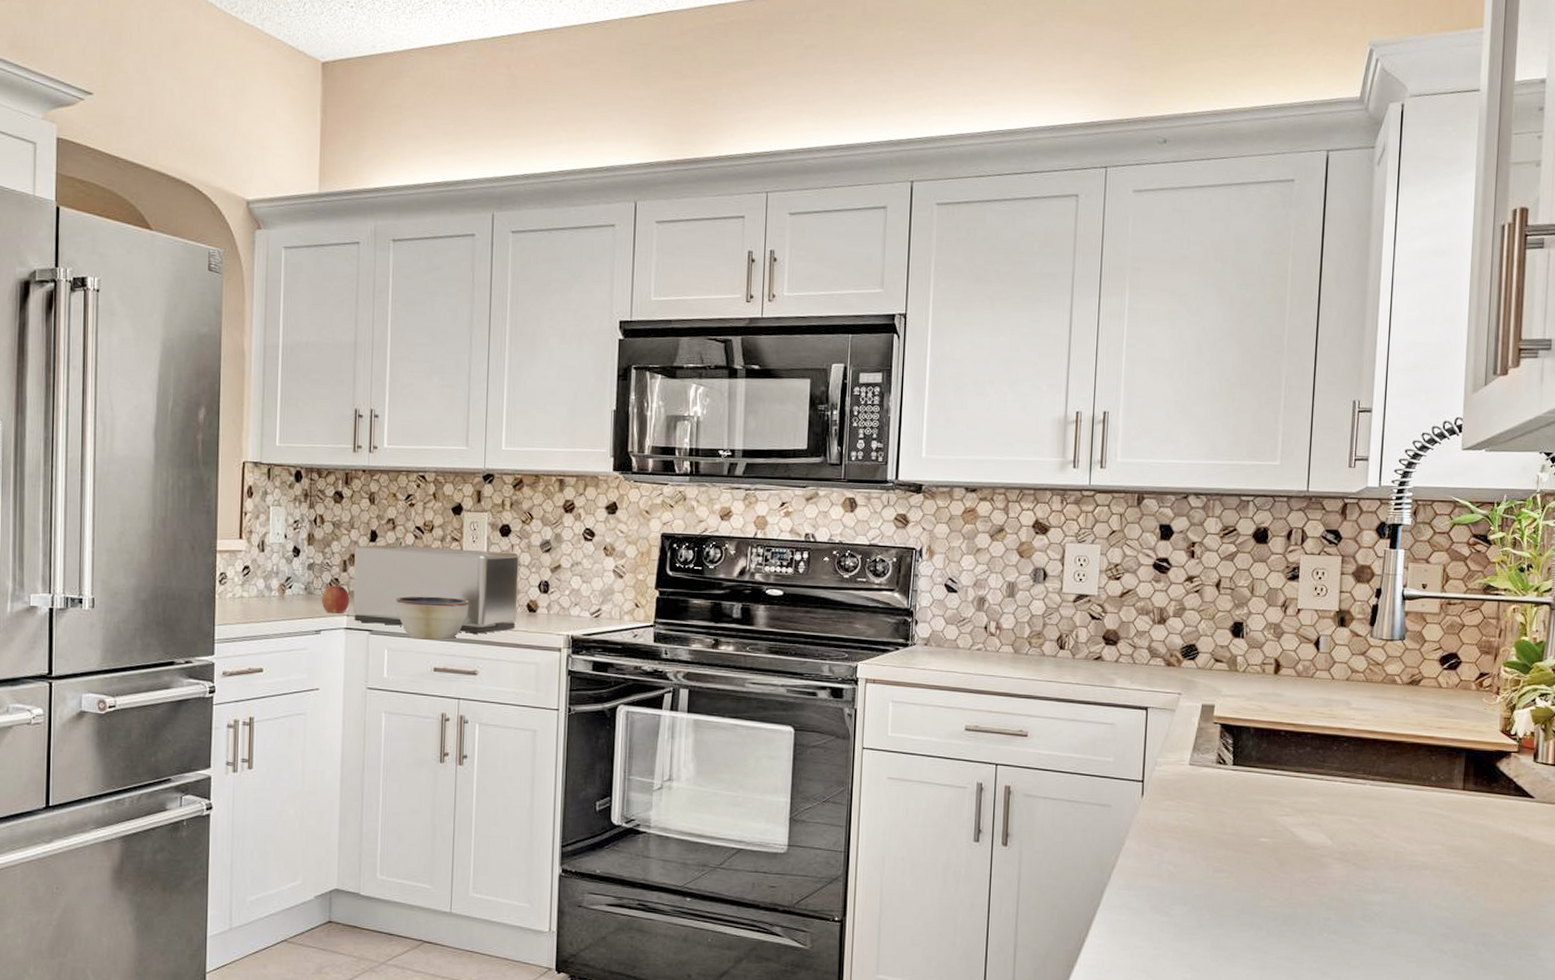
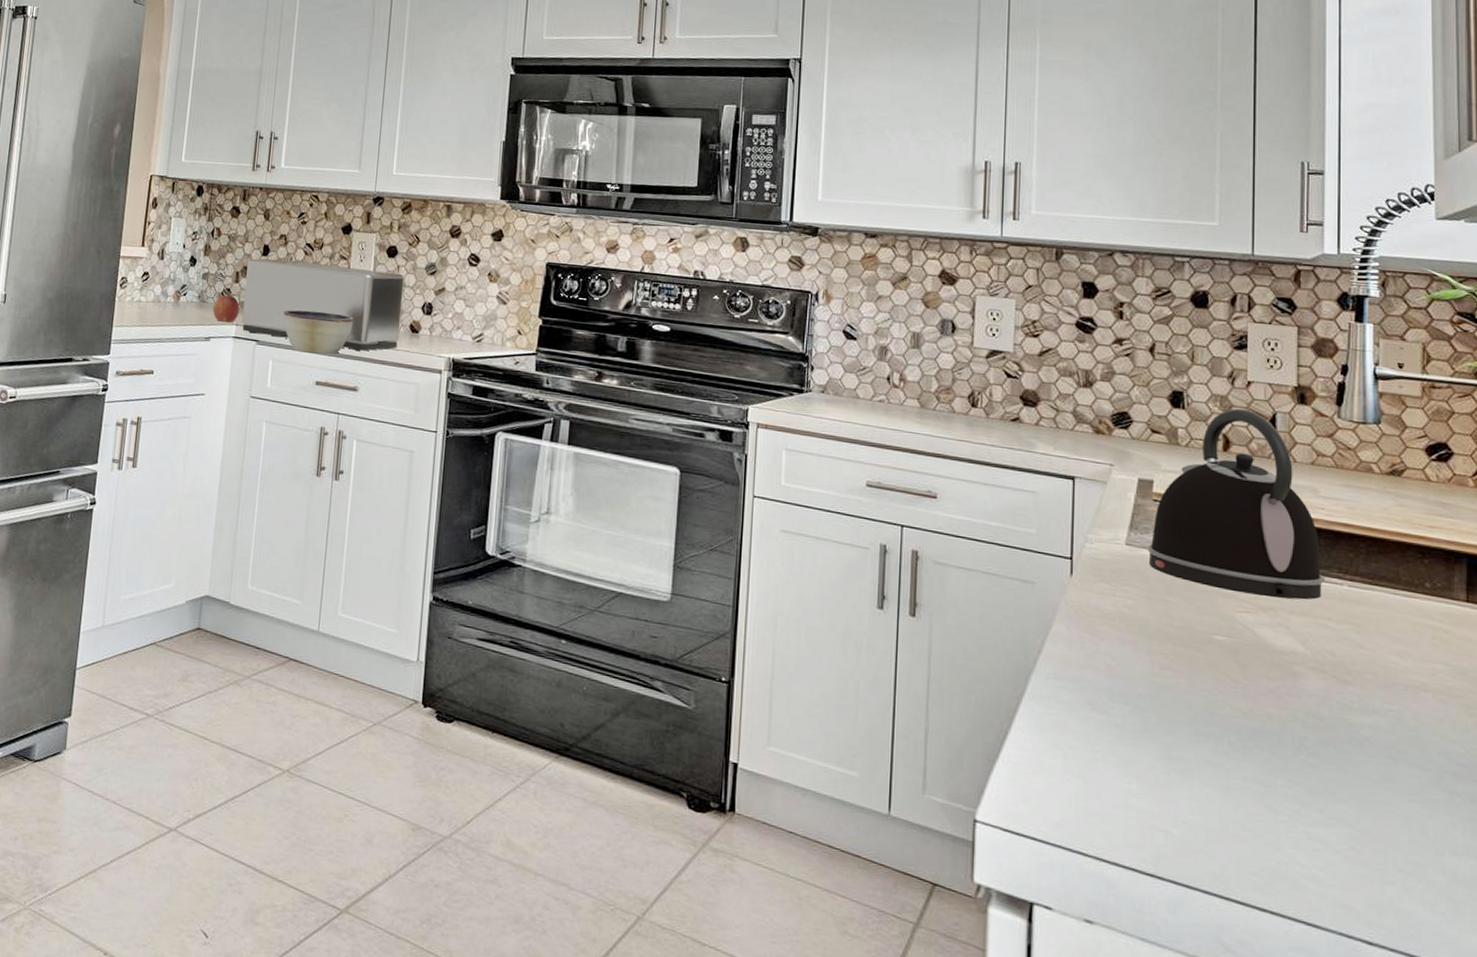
kettle: none [1207,634,1352,800] -> present [1147,408,1325,600]

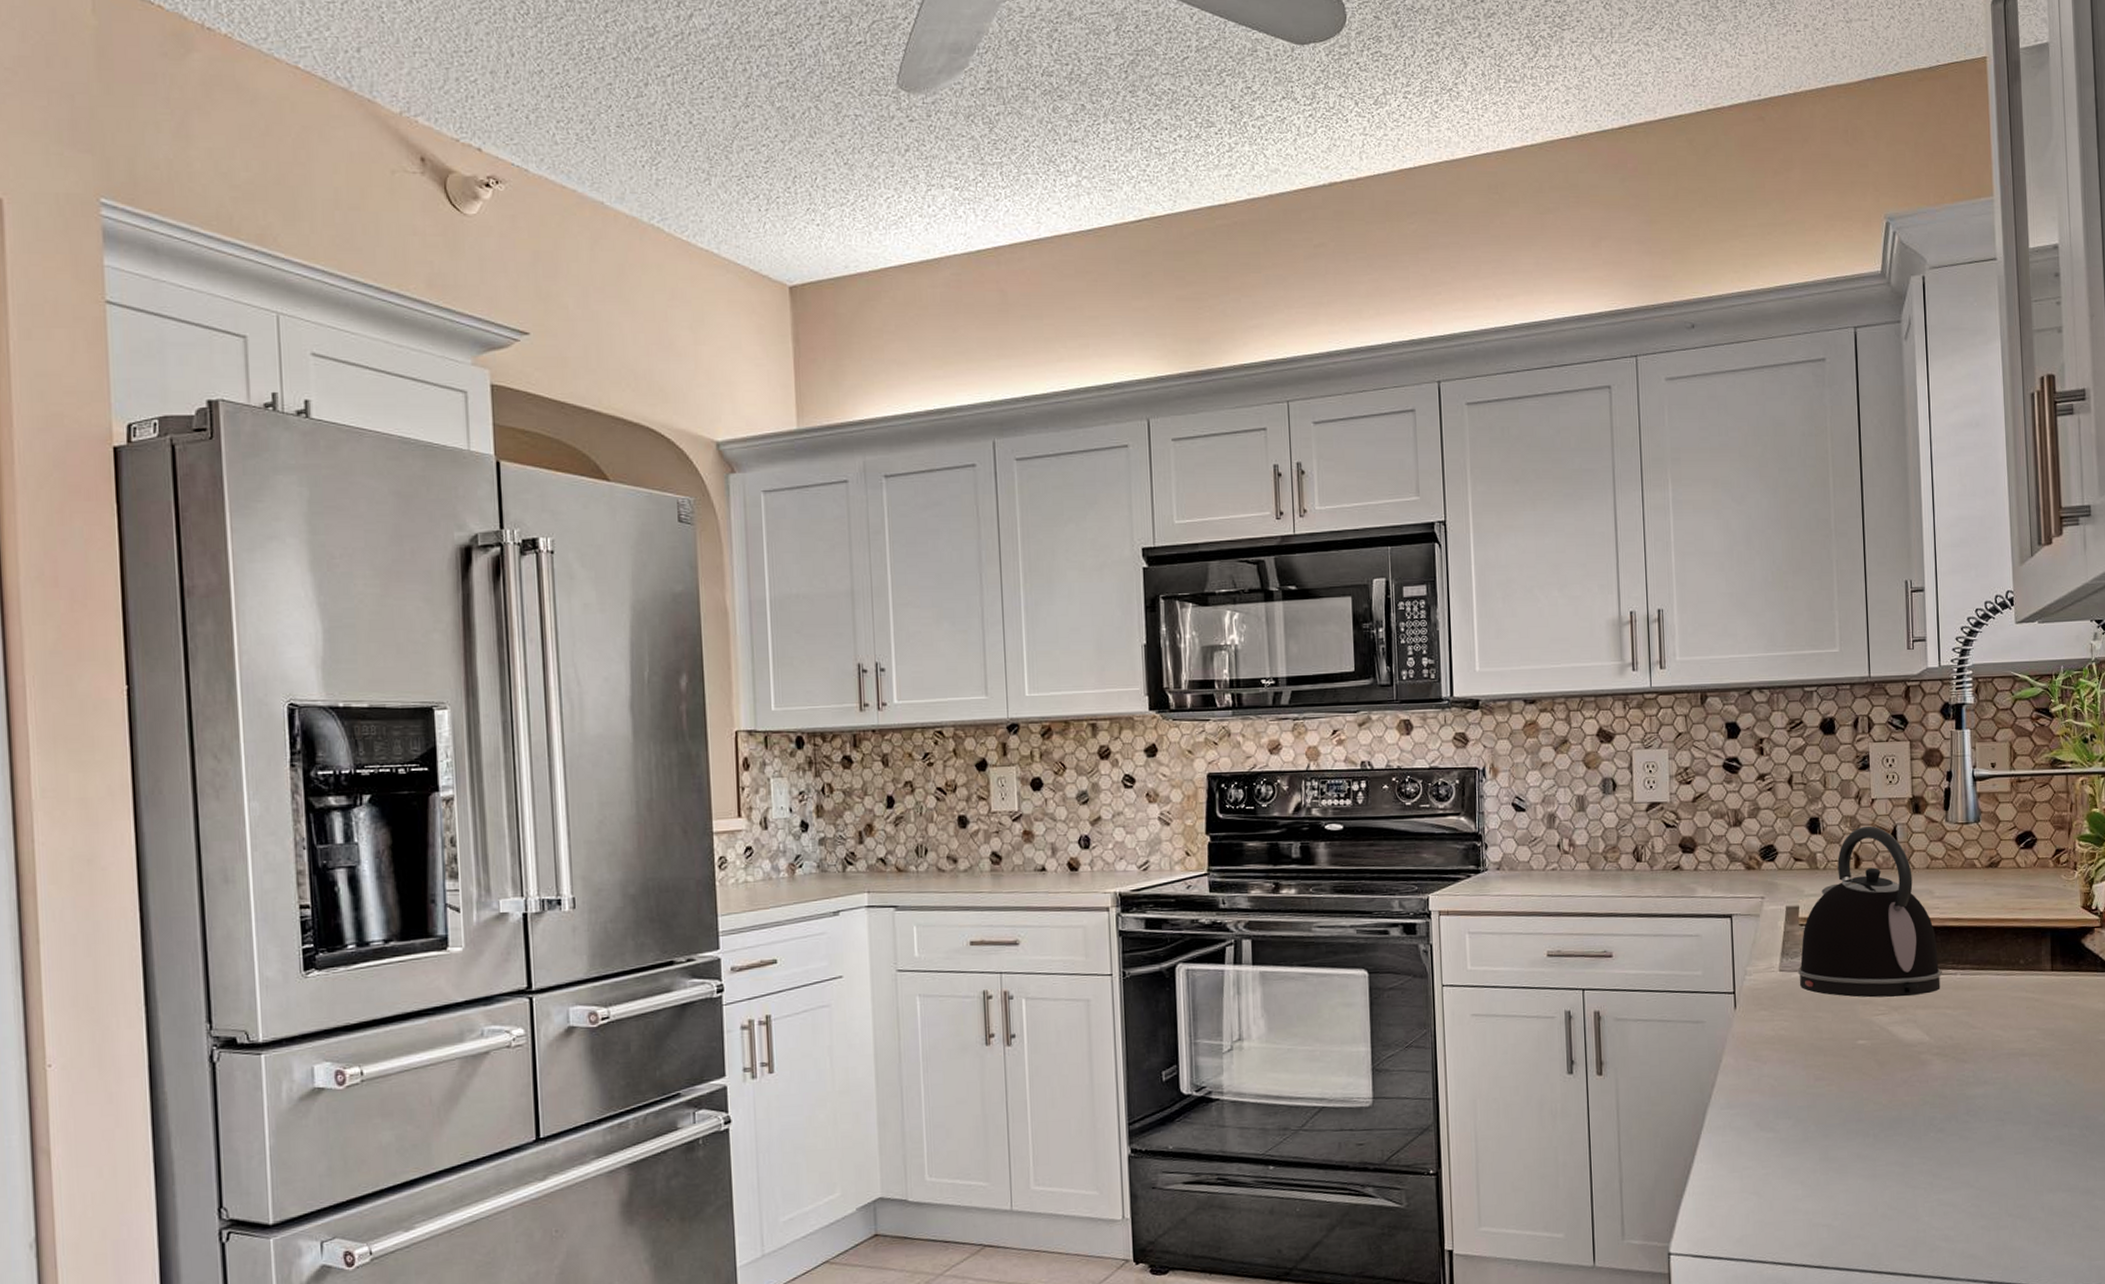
fruit: present [212,294,240,323] -> none [836,859,869,891]
toaster: present [242,258,405,351] -> none [870,807,1058,900]
bowl: present [283,309,355,355] -> none [921,862,1004,912]

